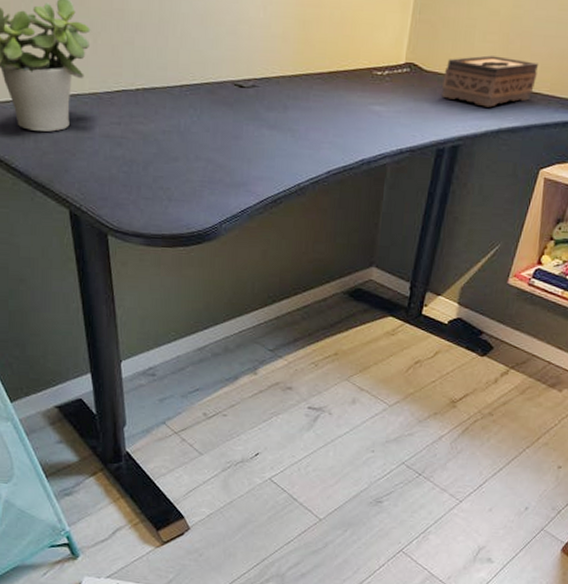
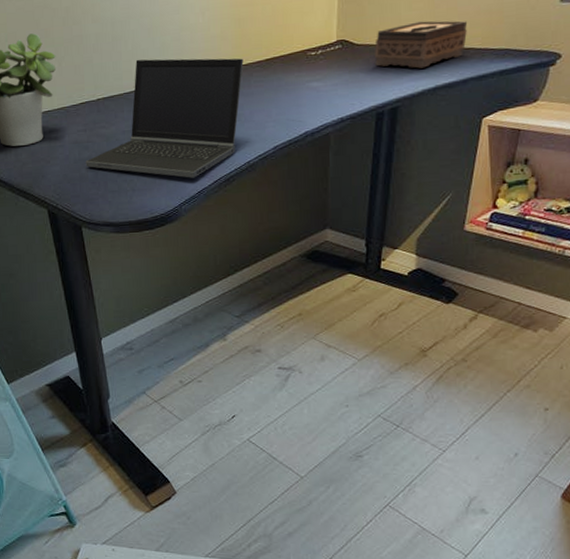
laptop computer: none [117,49,304,195] -> present [85,58,244,178]

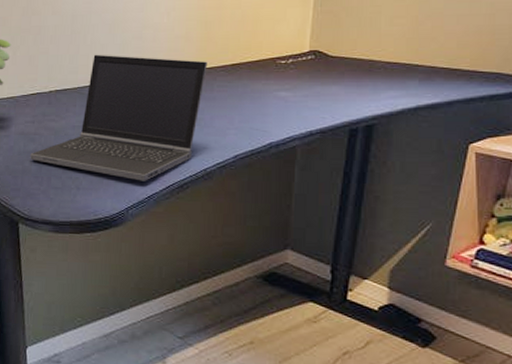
tissue box: present [375,20,468,69] -> none [350,37,455,86]

